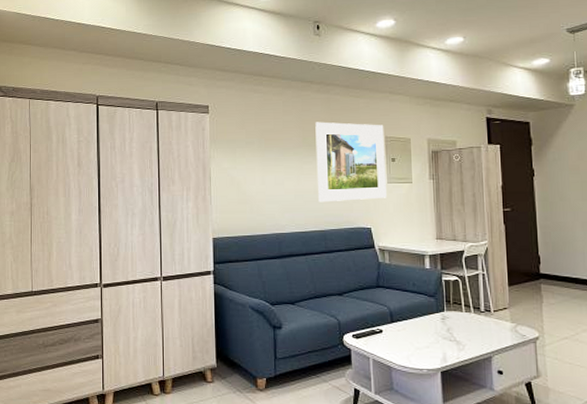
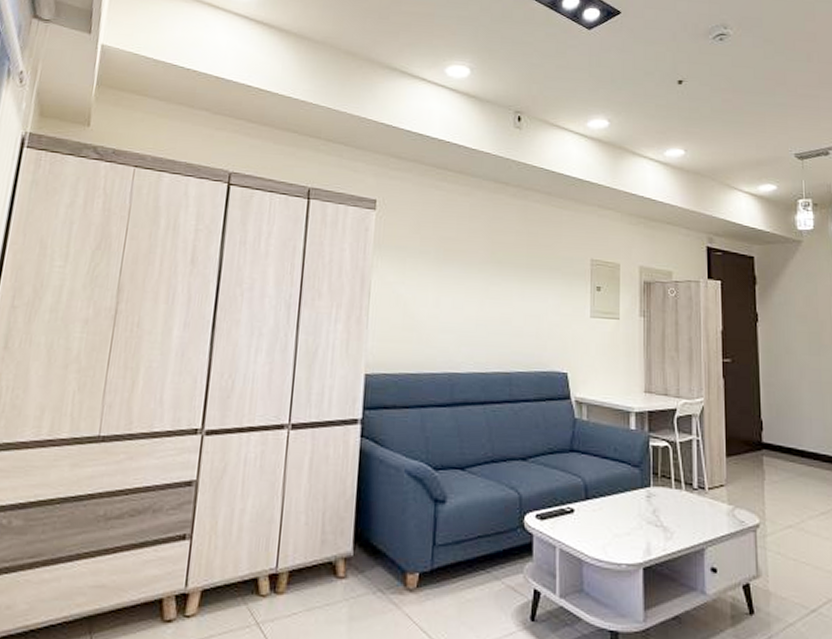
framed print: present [315,122,387,203] -> none [505,233,590,337]

